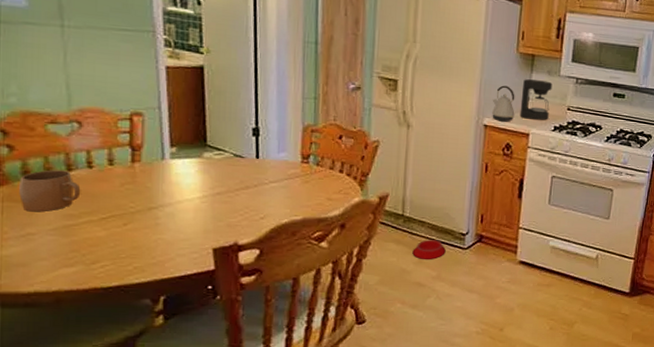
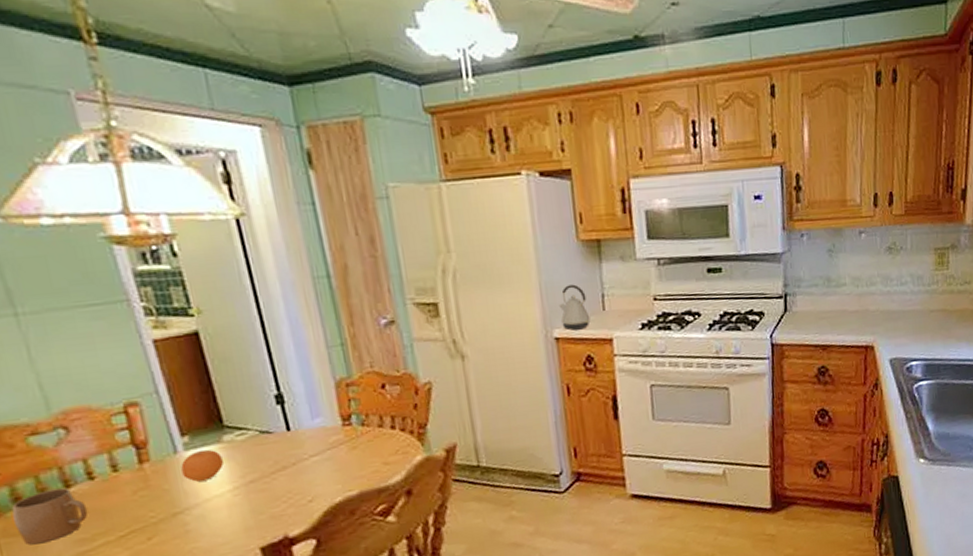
fruit: none [164,160,200,186] -> present [181,449,225,482]
pet bowl: present [412,239,446,259] -> none [499,488,539,515]
coffee maker: present [519,79,553,121] -> none [592,269,633,322]

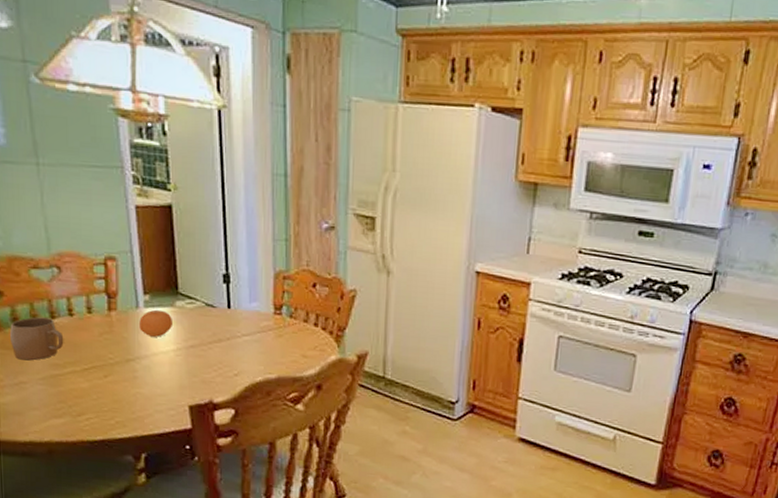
kettle: present [558,284,591,331] -> none [485,222,513,268]

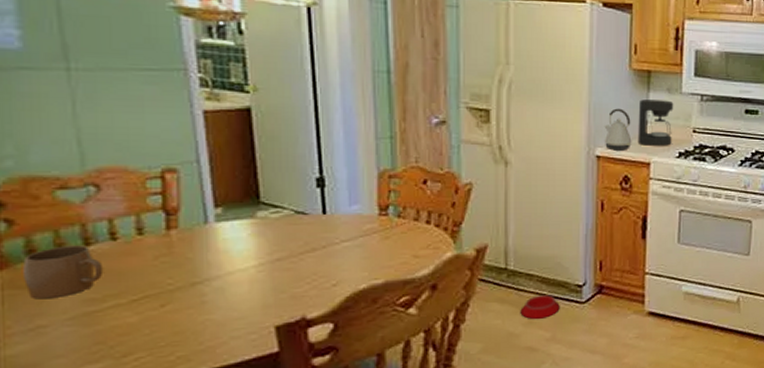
fruit: present [139,309,174,337] -> none [209,223,254,254]
pet bowl: none [395,407,433,430] -> present [520,295,560,319]
kettle: none [485,222,513,268] -> present [604,108,632,151]
coffee maker: none [519,214,560,267] -> present [637,99,674,147]

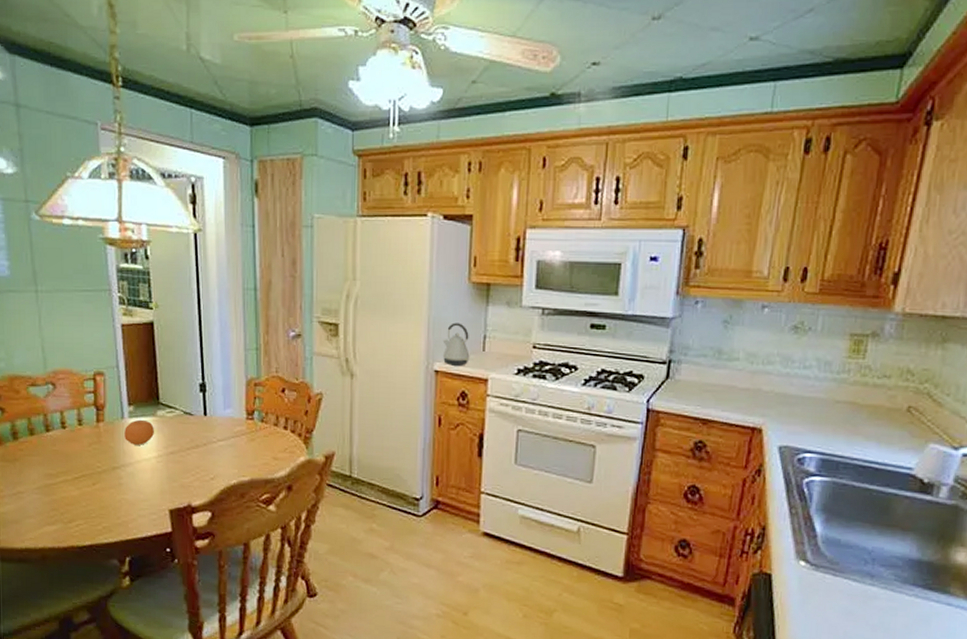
mug: present [23,245,104,299] -> none [10,430,57,472]
fruit: none [209,223,254,254] -> present [124,419,155,445]
pet bowl: present [520,295,560,319] -> none [362,504,398,528]
coffee maker: present [637,99,674,147] -> none [475,313,513,363]

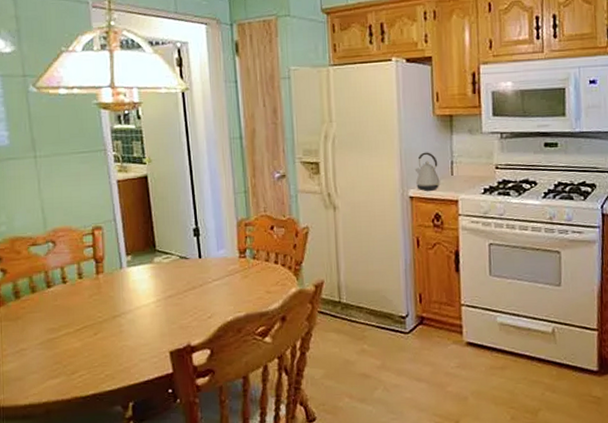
fruit: present [124,419,155,445] -> none [123,267,153,292]

